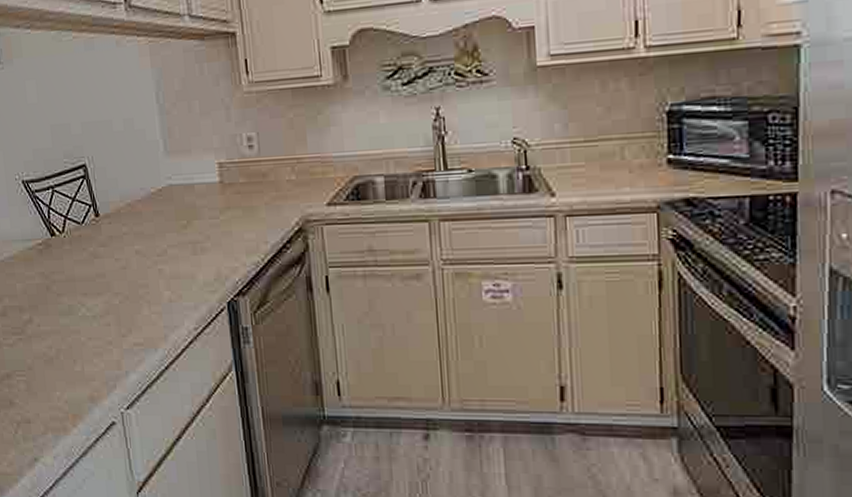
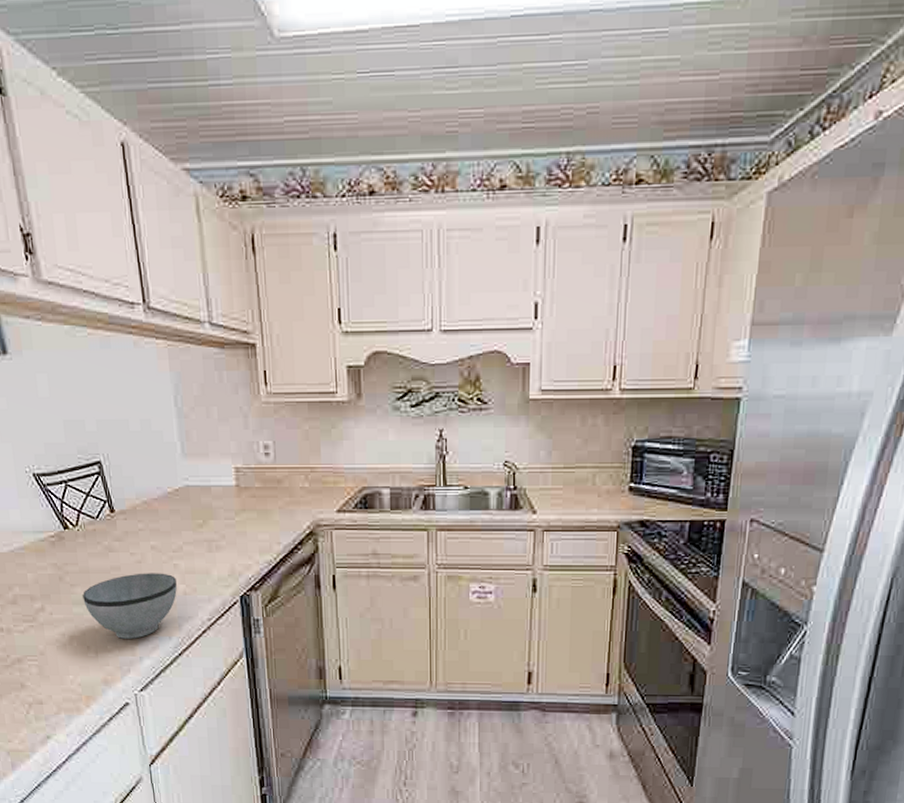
bowl: none [69,279,162,351] -> present [83,573,177,639]

